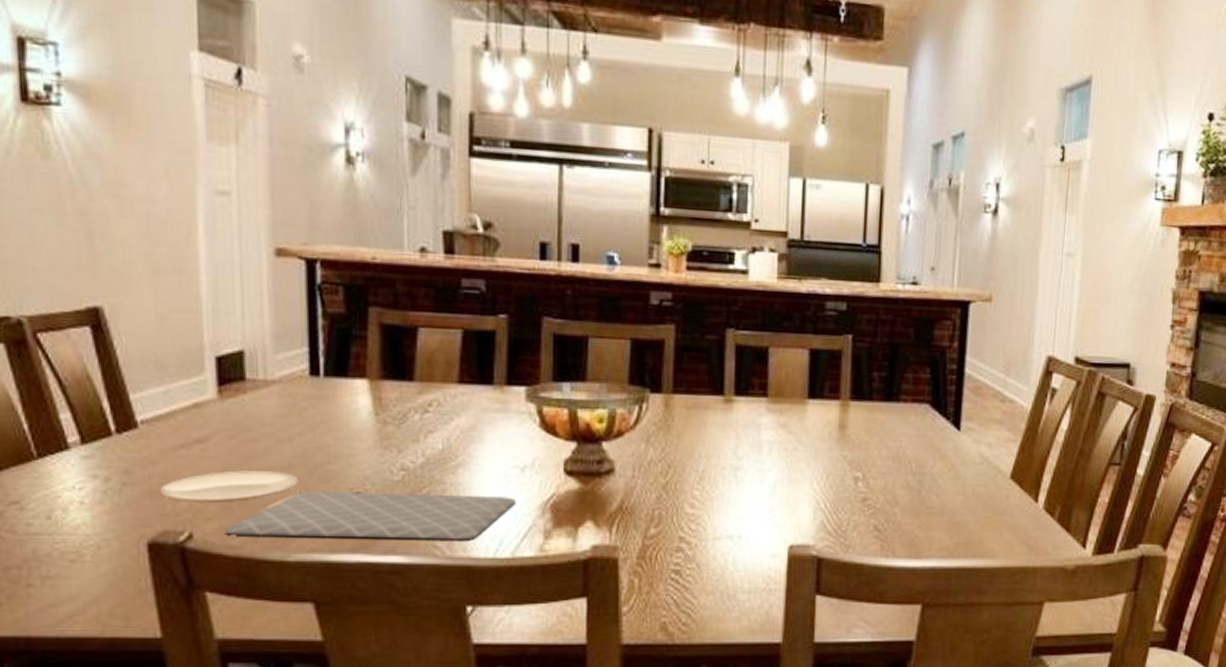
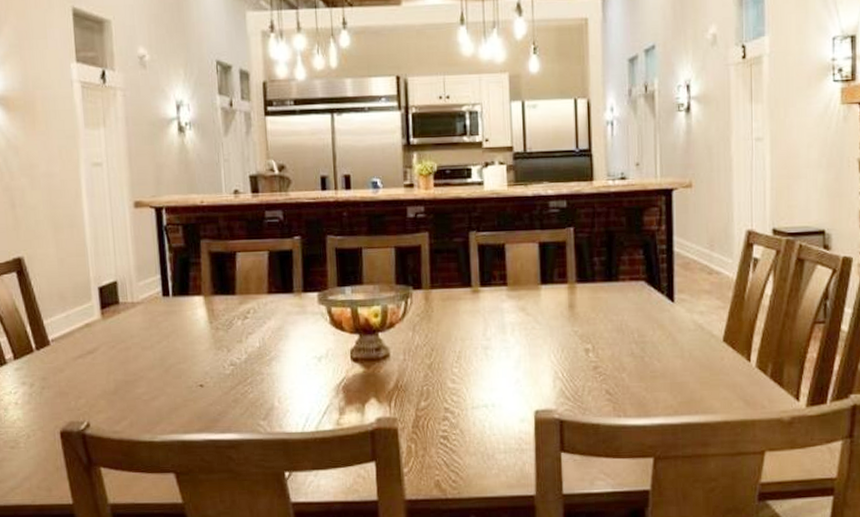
plate: present [159,470,298,503] -> none [66,372,159,399]
placemat: present [225,491,516,540] -> none [111,381,316,424]

